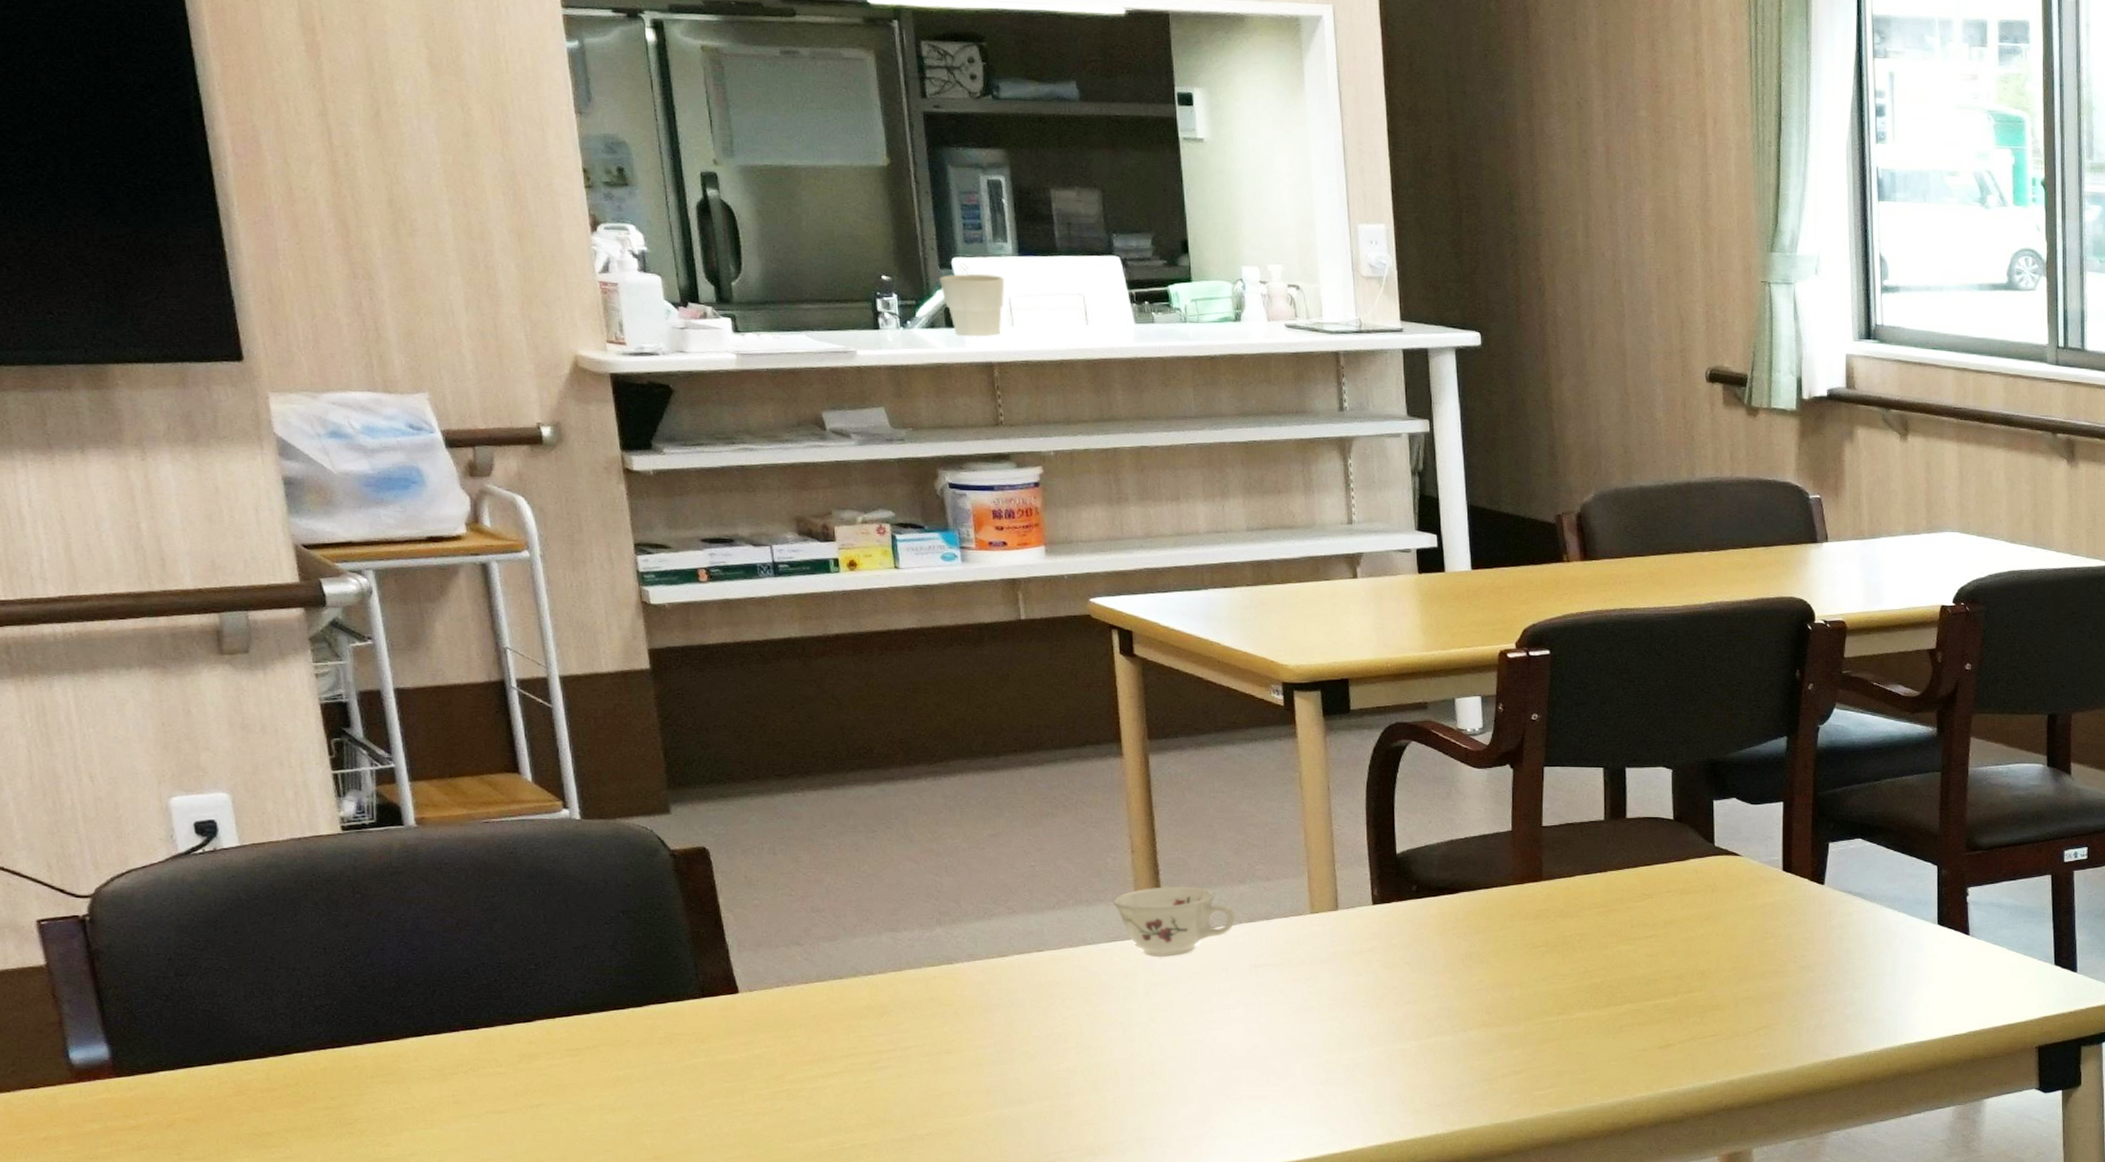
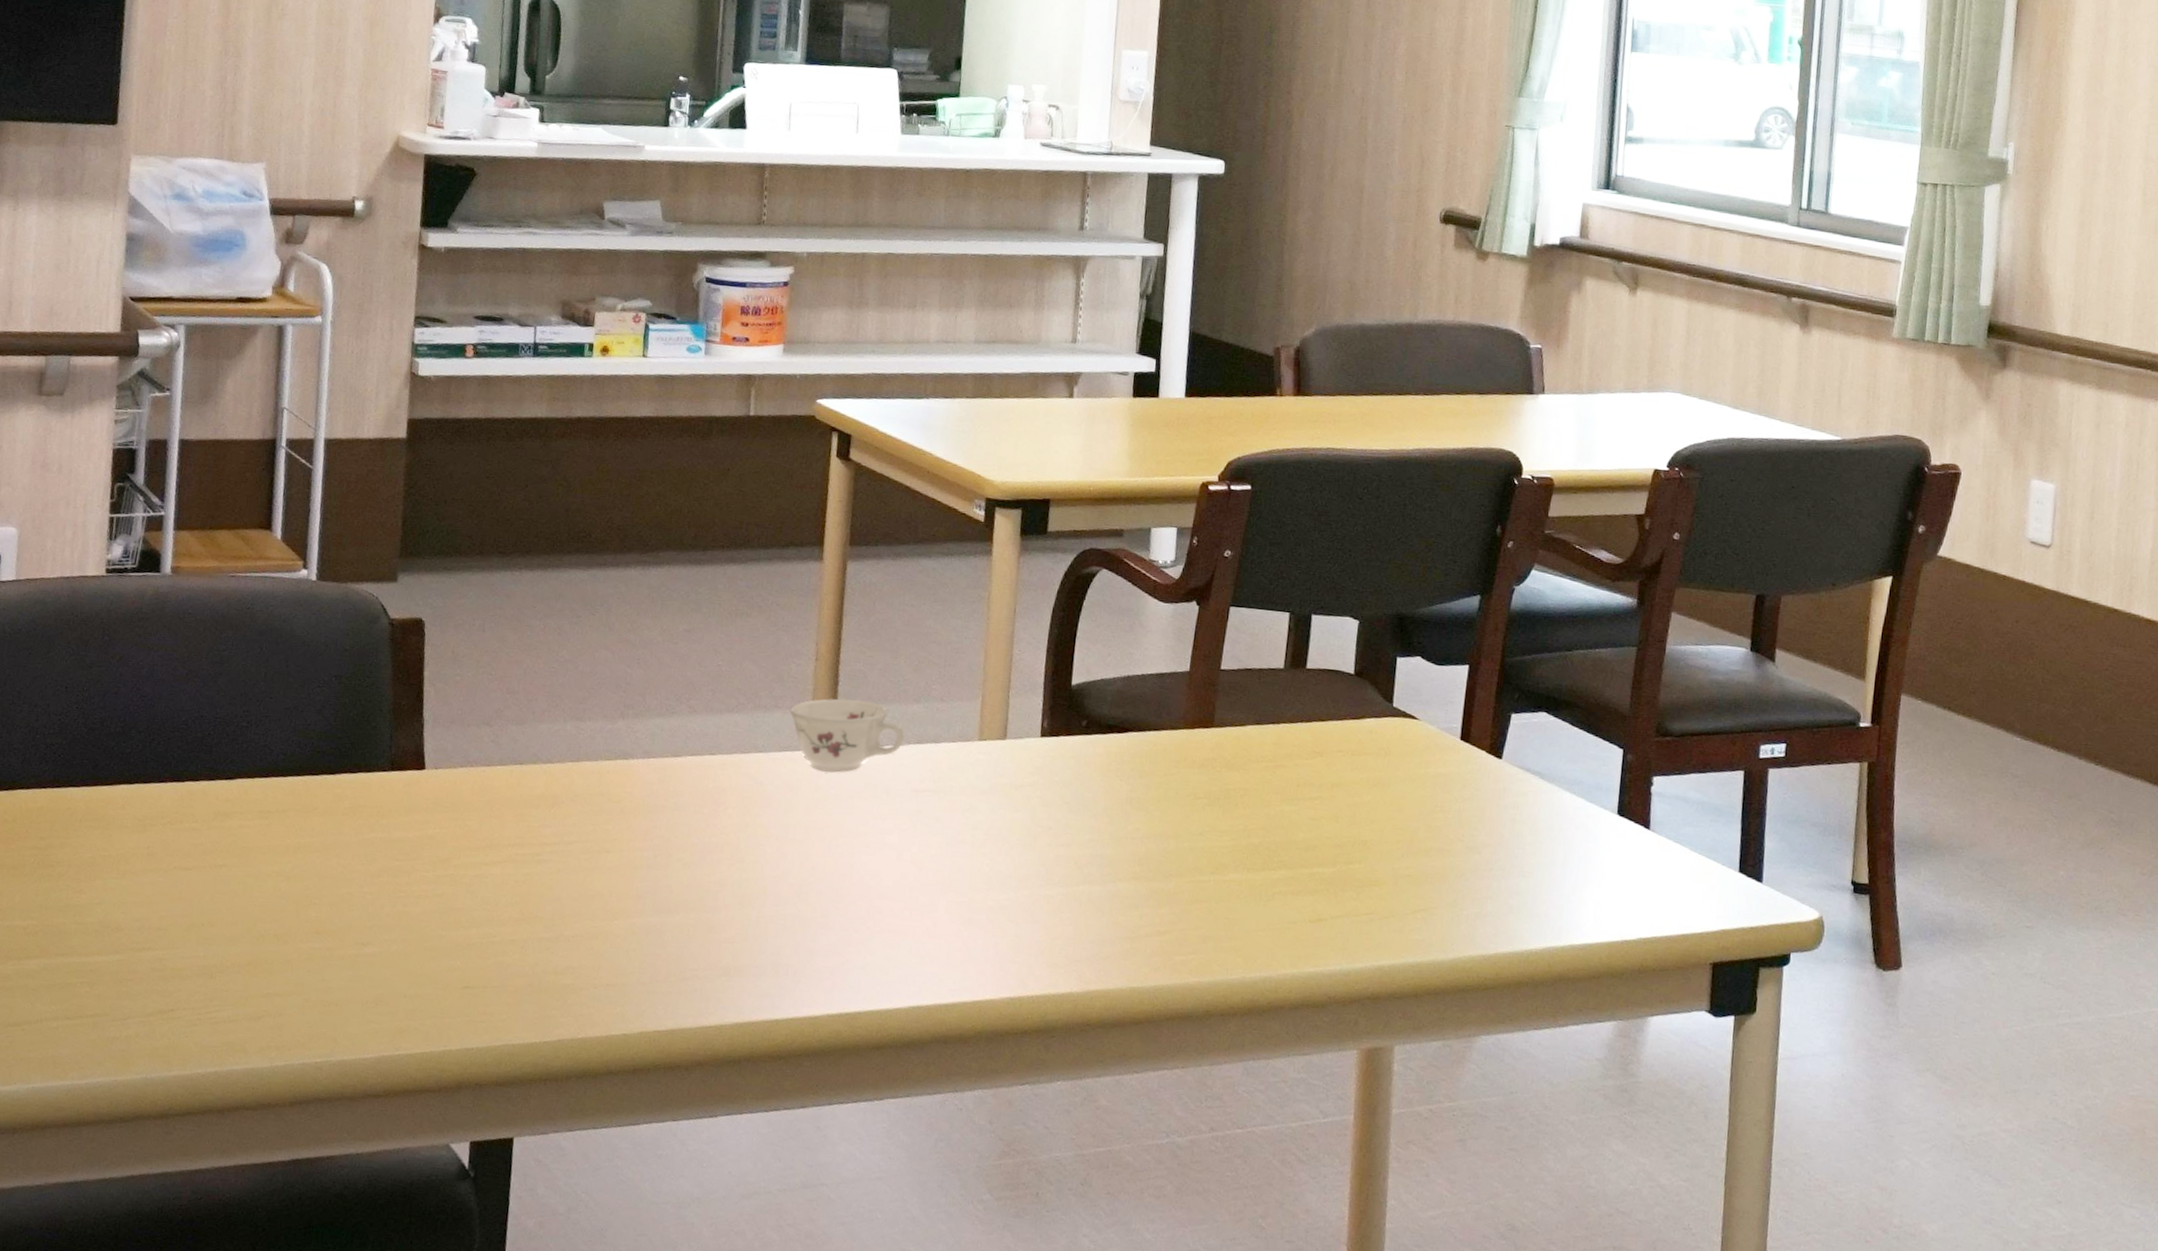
cup: present [939,274,1005,337] -> none [730,78,789,139]

